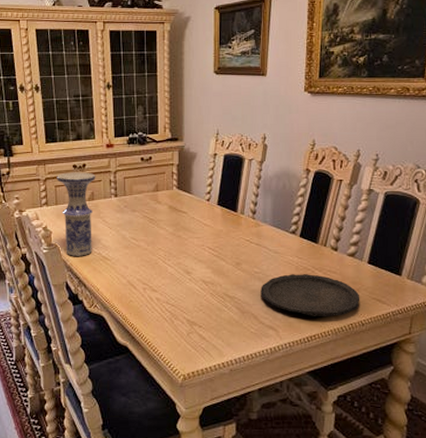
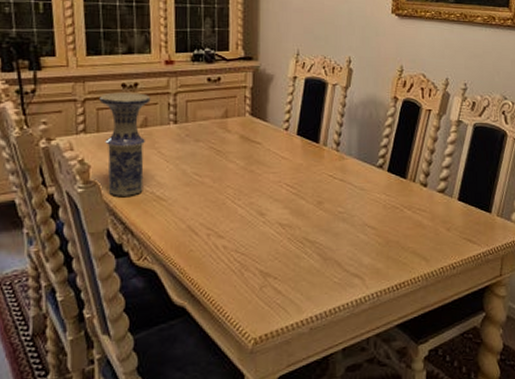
plate: present [261,274,360,316] -> none [345,213,451,261]

